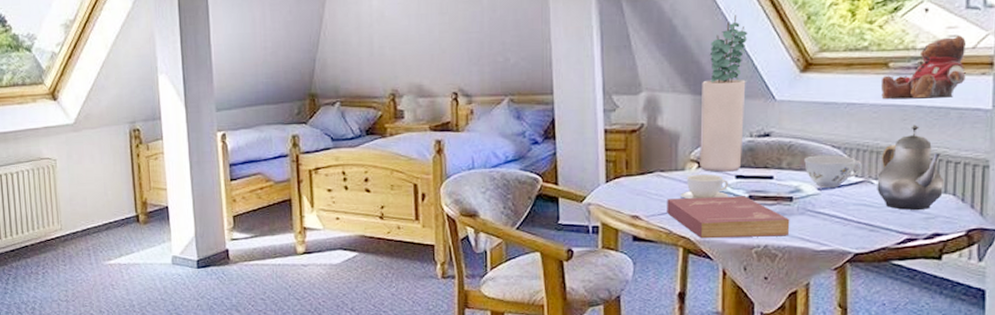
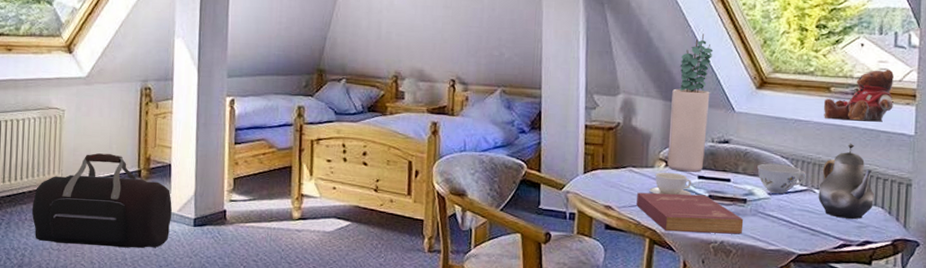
duffel bag: none [36,201,174,295] -> present [31,153,172,248]

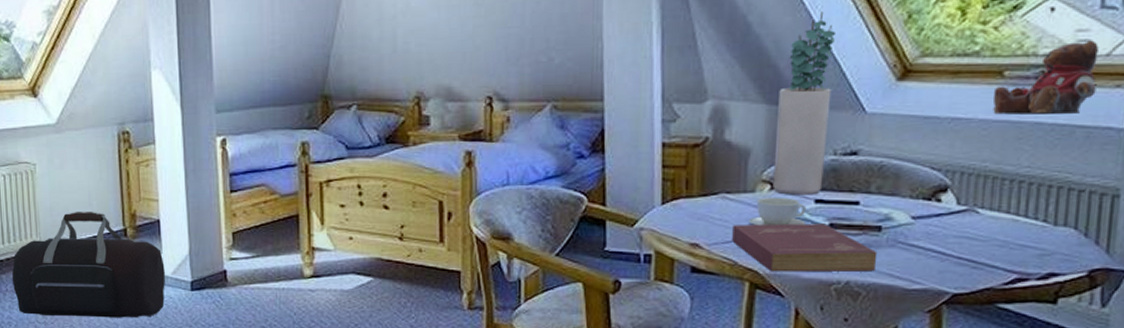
teacup: present [757,163,806,194] -> none [897,178,966,216]
teapot: present [818,143,874,219] -> none [982,144,1064,245]

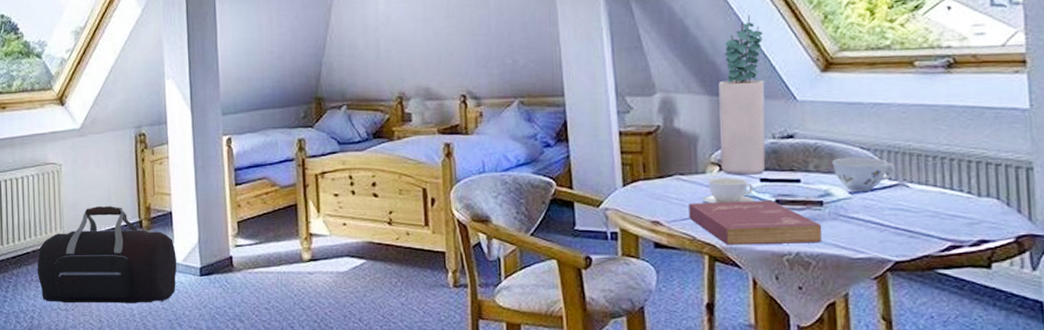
teacup: none [897,178,966,216] -> present [832,157,895,191]
teddy bear: present [992,40,1099,115] -> none [907,33,998,100]

